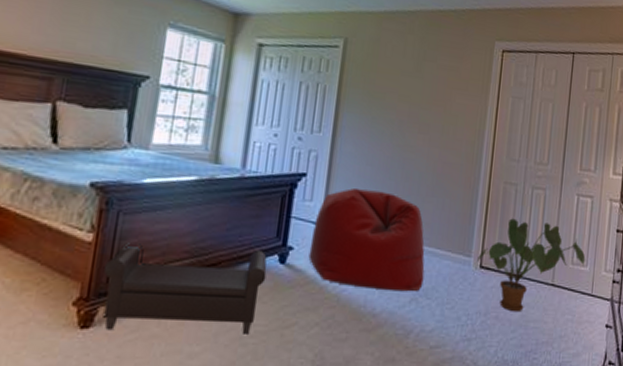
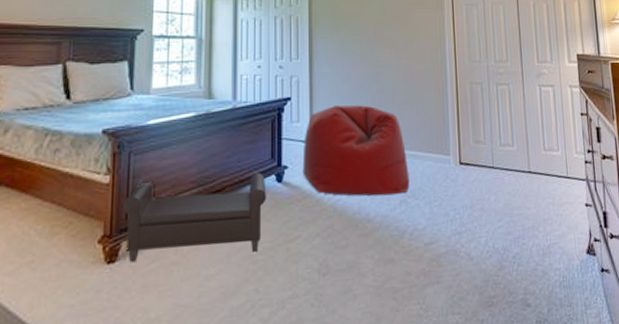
house plant: present [477,218,586,311] -> none [456,115,557,201]

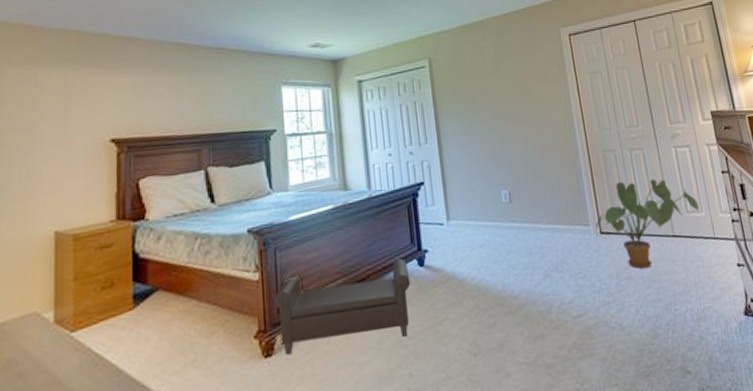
bean bag chair: present [302,105,410,196] -> none [441,183,552,275]
house plant: none [456,115,557,201] -> present [596,179,700,269]

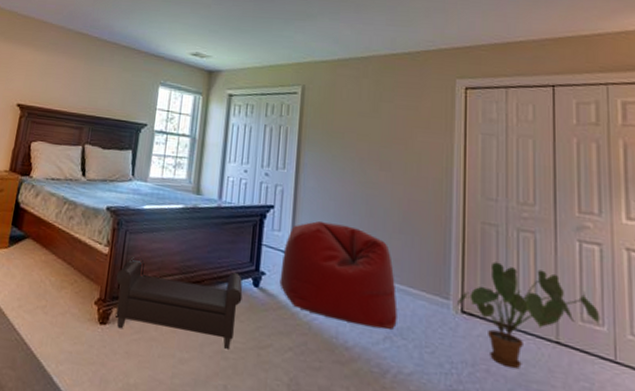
bean bag chair: none [441,183,552,275] -> present [279,221,398,329]

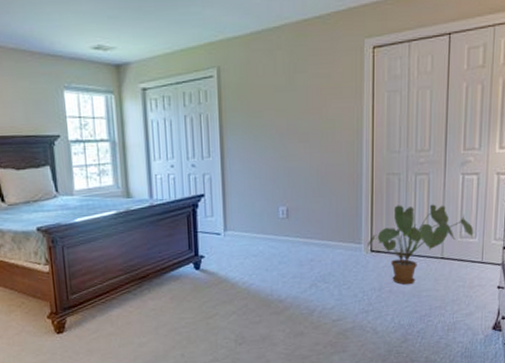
ottoman: present [116,257,243,349] -> none [63,262,187,333]
bean bag chair: present [279,221,398,329] -> none [217,199,320,281]

